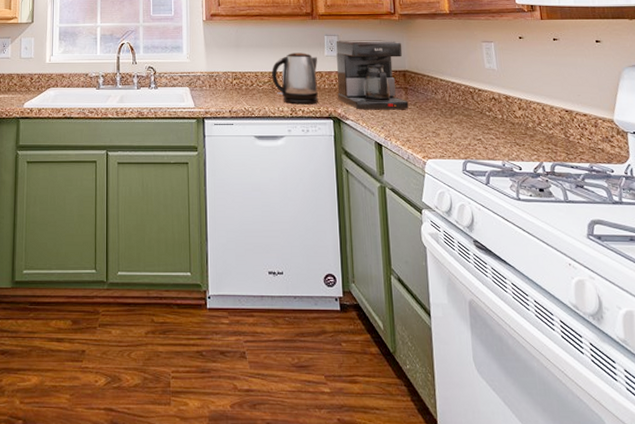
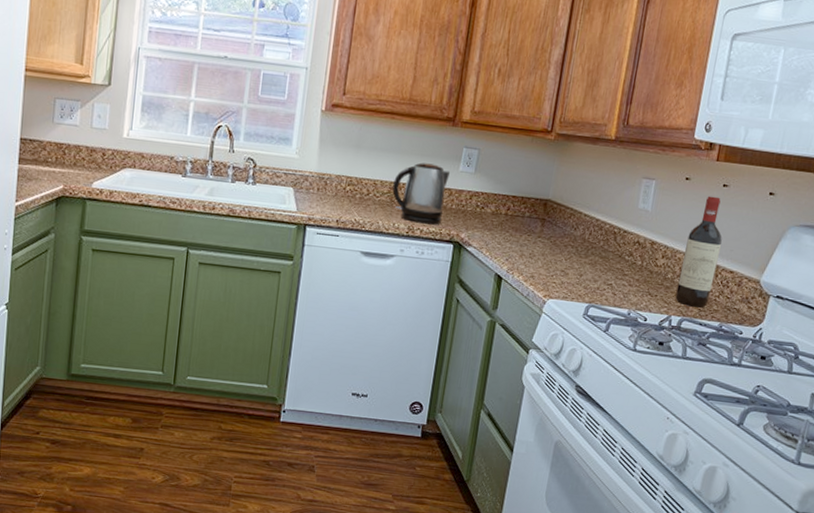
coffee maker: present [336,40,409,110] -> none [464,155,551,243]
wine bottle: none [536,50,573,151] -> present [675,196,723,308]

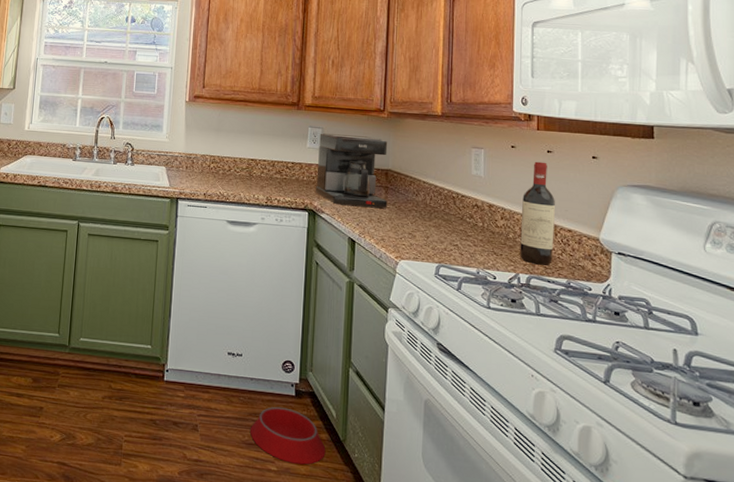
pet bowl: none [370,448,448,504] -> present [250,406,326,465]
kettle: present [392,162,451,225] -> none [250,141,300,195]
coffee maker: none [464,155,551,243] -> present [315,133,388,208]

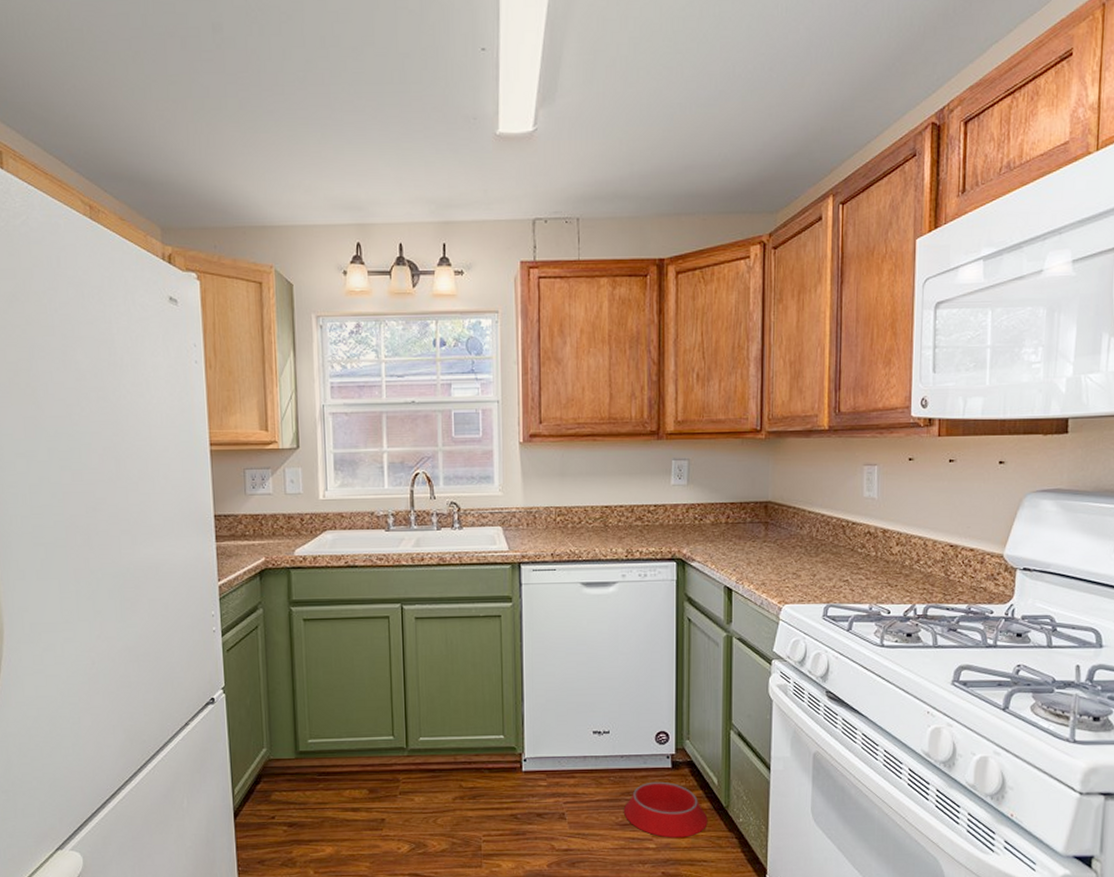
coffee maker: present [315,133,388,208] -> none [684,464,768,550]
wine bottle: present [520,161,556,266] -> none [917,473,958,592]

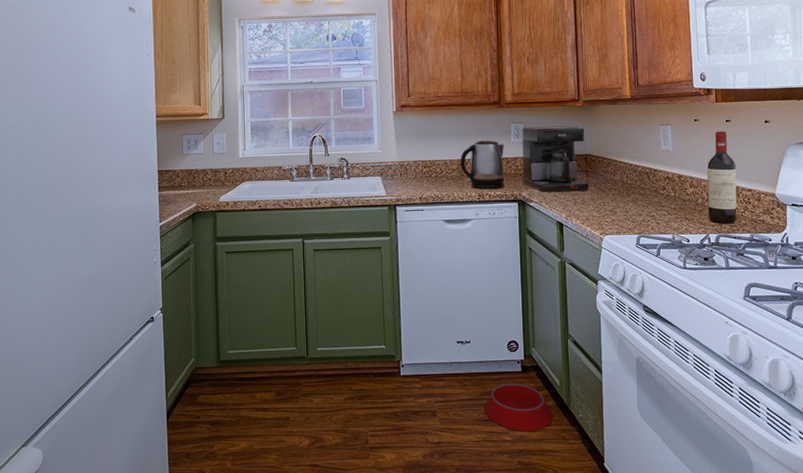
kettle: none [605,481,663,545] -> present [460,140,505,190]
coffee maker: none [684,464,768,550] -> present [522,126,589,193]
wine bottle: none [917,473,958,592] -> present [707,131,737,224]

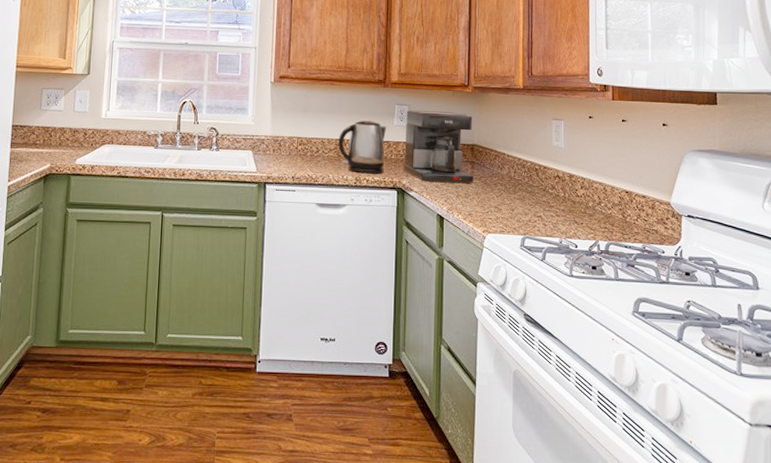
pet bowl: present [484,383,553,432] -> none [345,389,420,446]
wine bottle: present [707,131,737,224] -> none [599,130,631,231]

